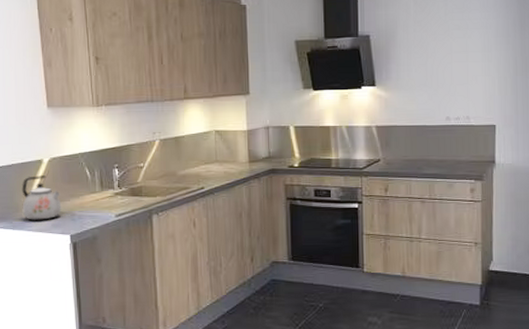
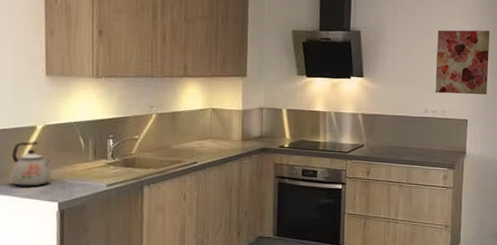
wall art: none [456,23,518,98] -> present [435,30,490,95]

